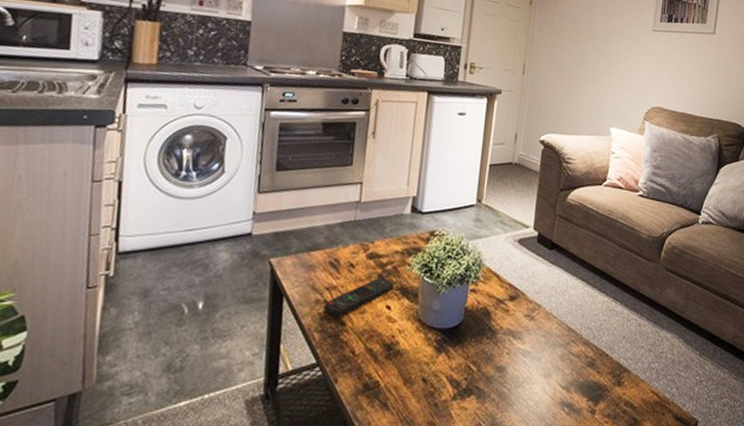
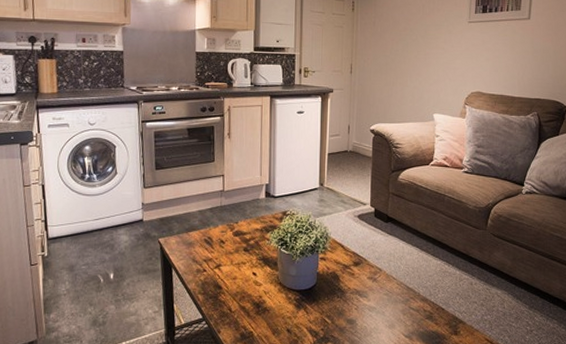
remote control: present [324,277,395,318] -> none [204,250,258,283]

